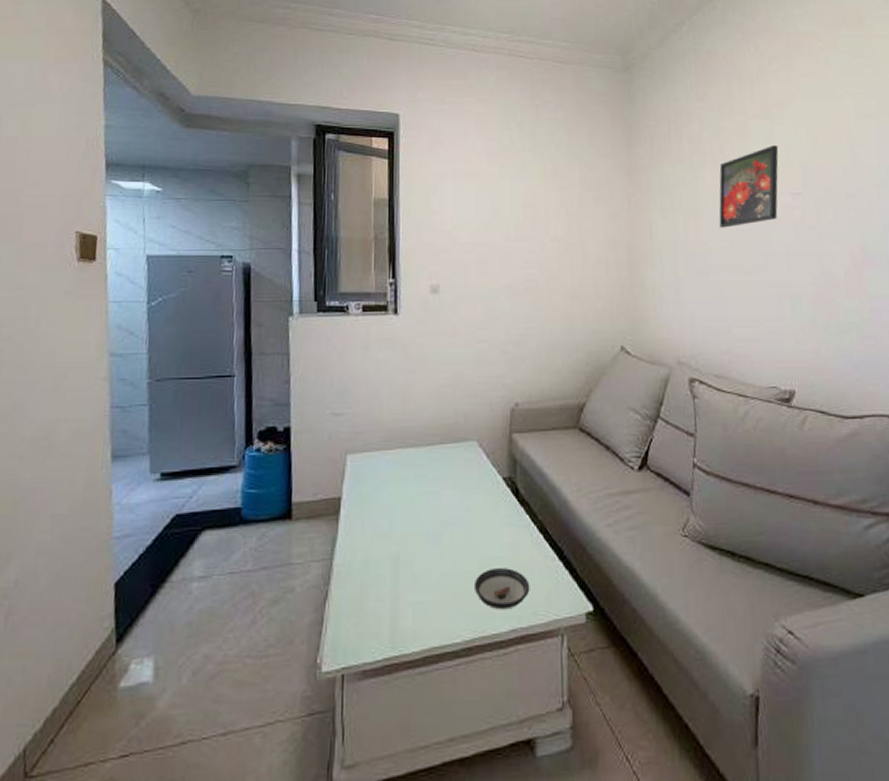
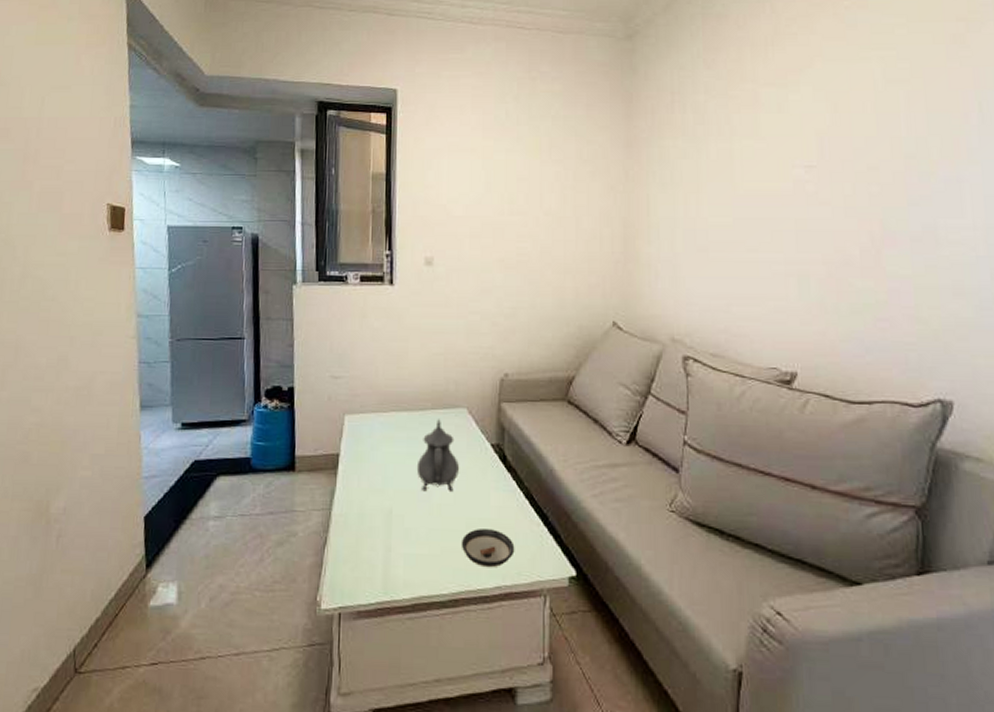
teapot: none [425,454,470,533] -> present [416,419,459,492]
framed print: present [719,145,779,228] -> none [722,115,793,203]

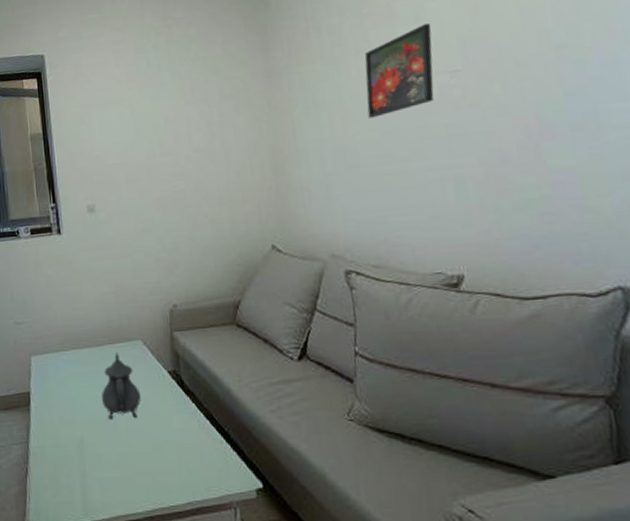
saucer: present [461,529,515,568] -> none [150,450,202,486]
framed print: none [722,115,793,203] -> present [364,23,434,118]

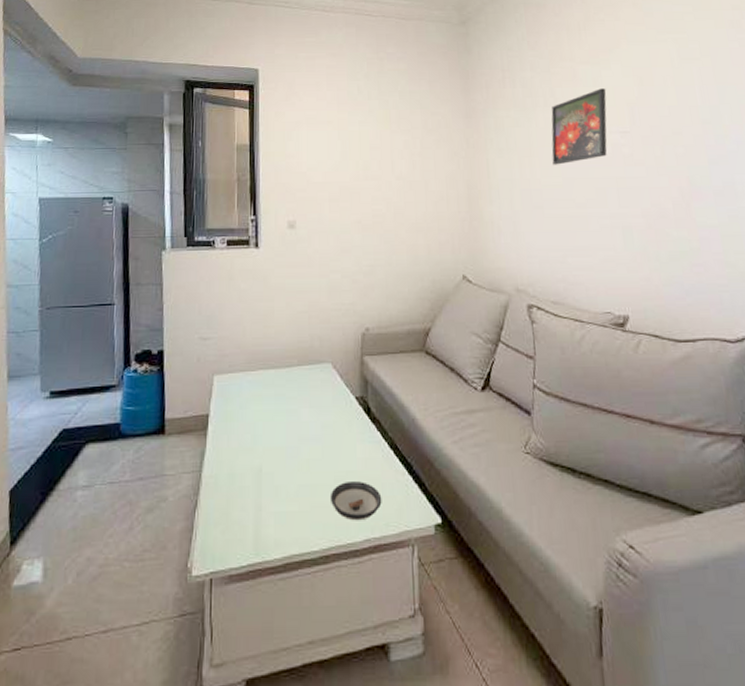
teapot: present [101,352,141,420] -> none [284,375,325,448]
saucer: none [150,450,202,486] -> present [329,481,382,521]

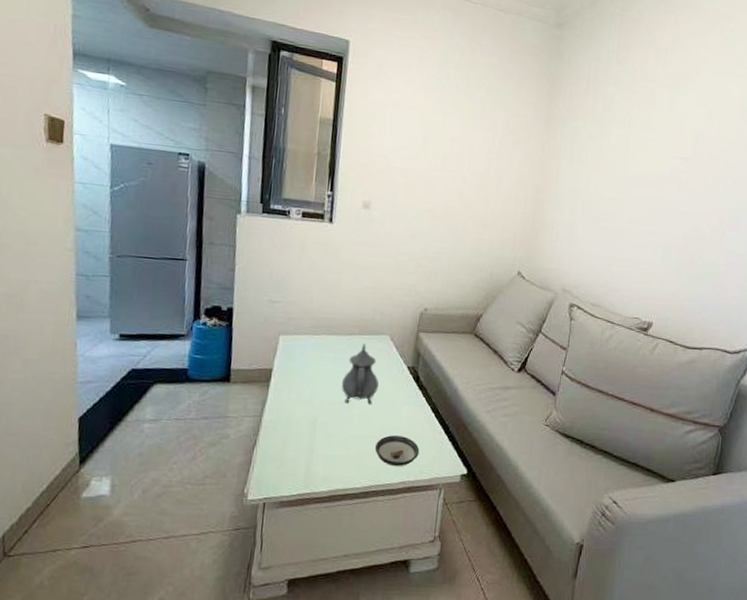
teapot: none [284,375,325,448] -> present [341,343,379,404]
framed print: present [551,88,607,165] -> none [616,113,678,182]

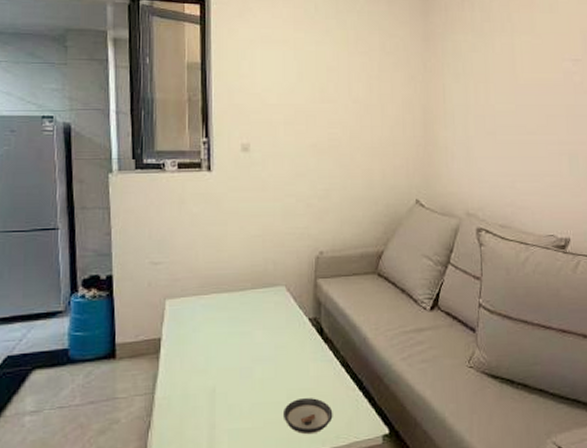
teapot: present [341,343,379,404] -> none [238,298,279,368]

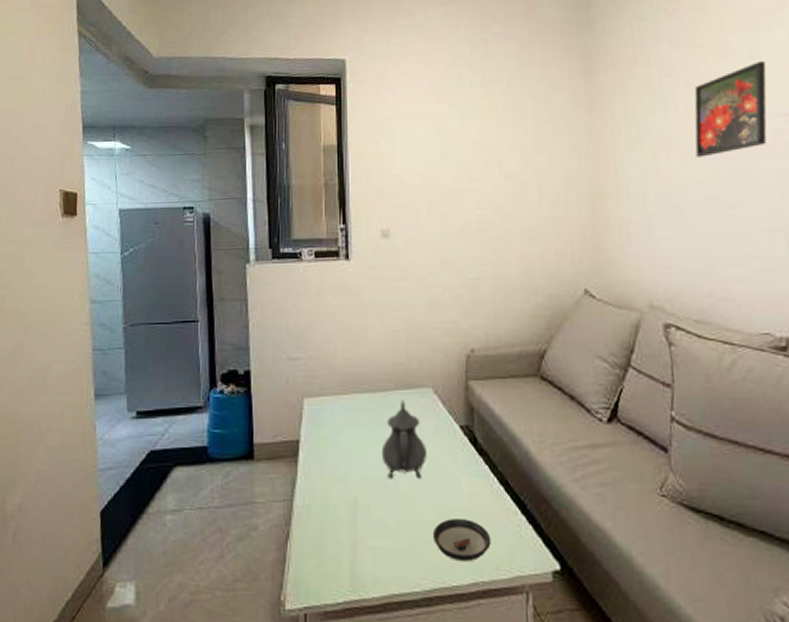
teapot: none [238,298,279,368] -> present [381,400,426,479]
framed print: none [506,15,562,91] -> present [694,61,767,157]

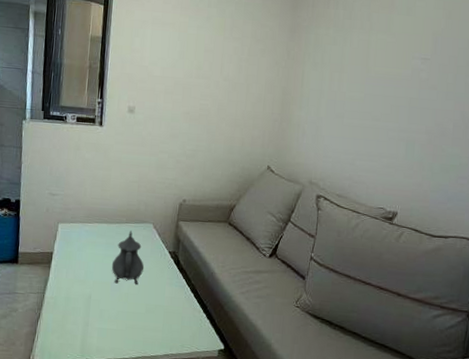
saucer: present [432,519,491,562] -> none [141,312,181,341]
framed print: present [694,61,767,157] -> none [358,17,417,82]

